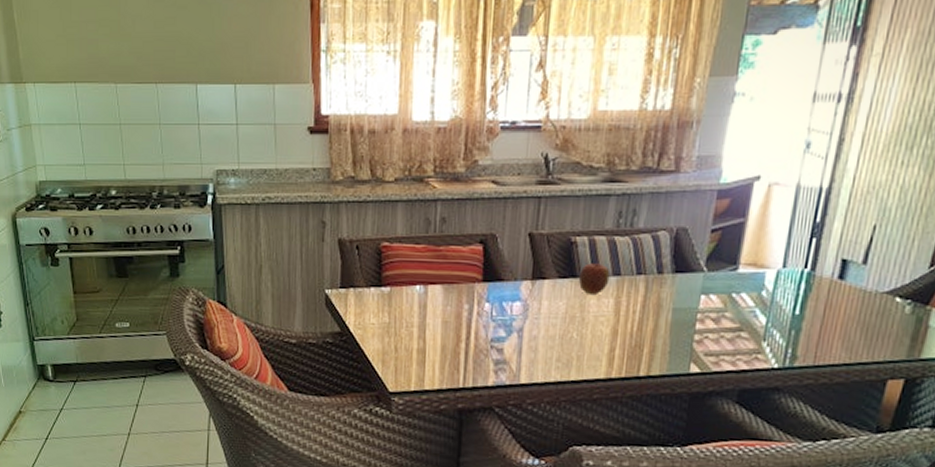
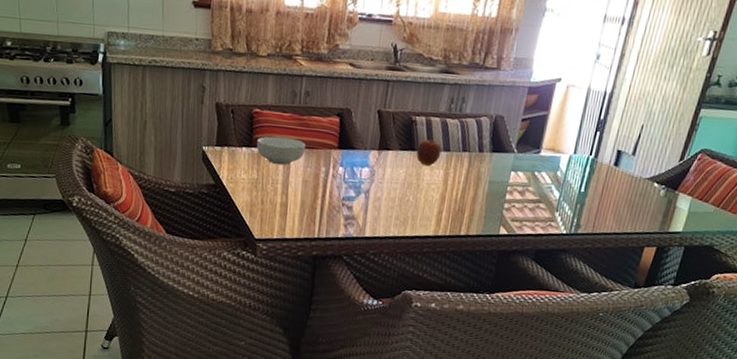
cereal bowl: none [386,272,444,306] -> present [256,136,306,166]

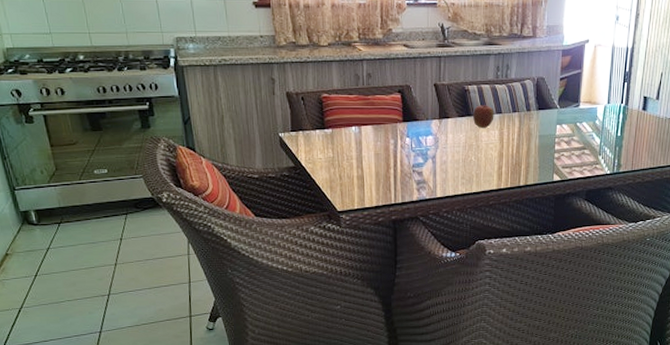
cereal bowl: present [256,136,306,166] -> none [328,117,374,142]

